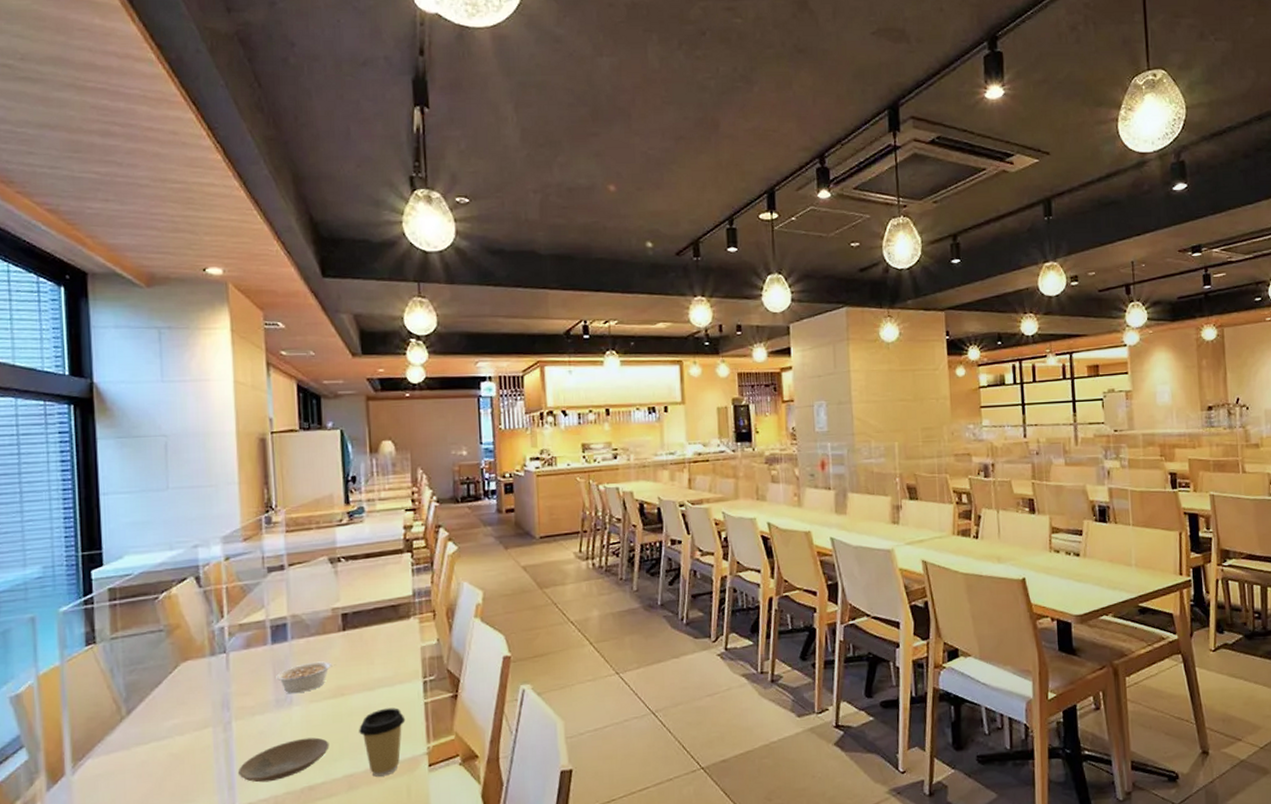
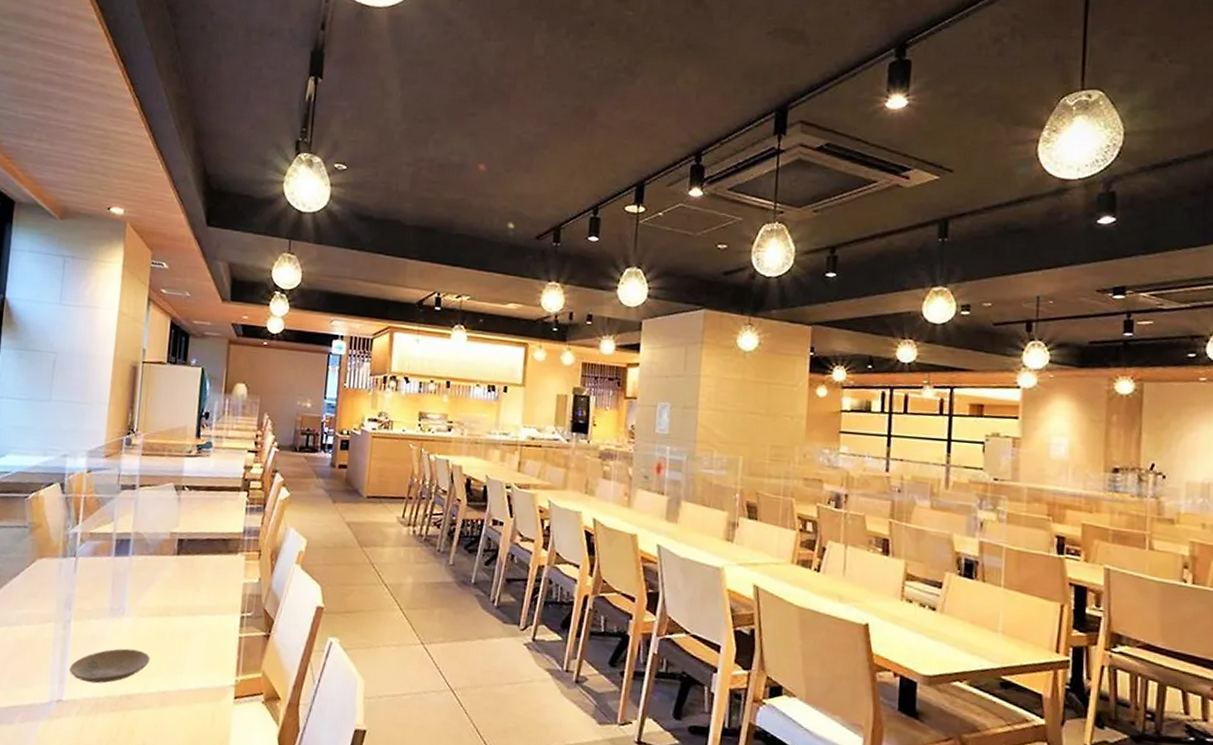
legume: present [276,661,335,694] -> none [114,579,166,606]
coffee cup: present [359,708,406,777] -> none [177,635,220,700]

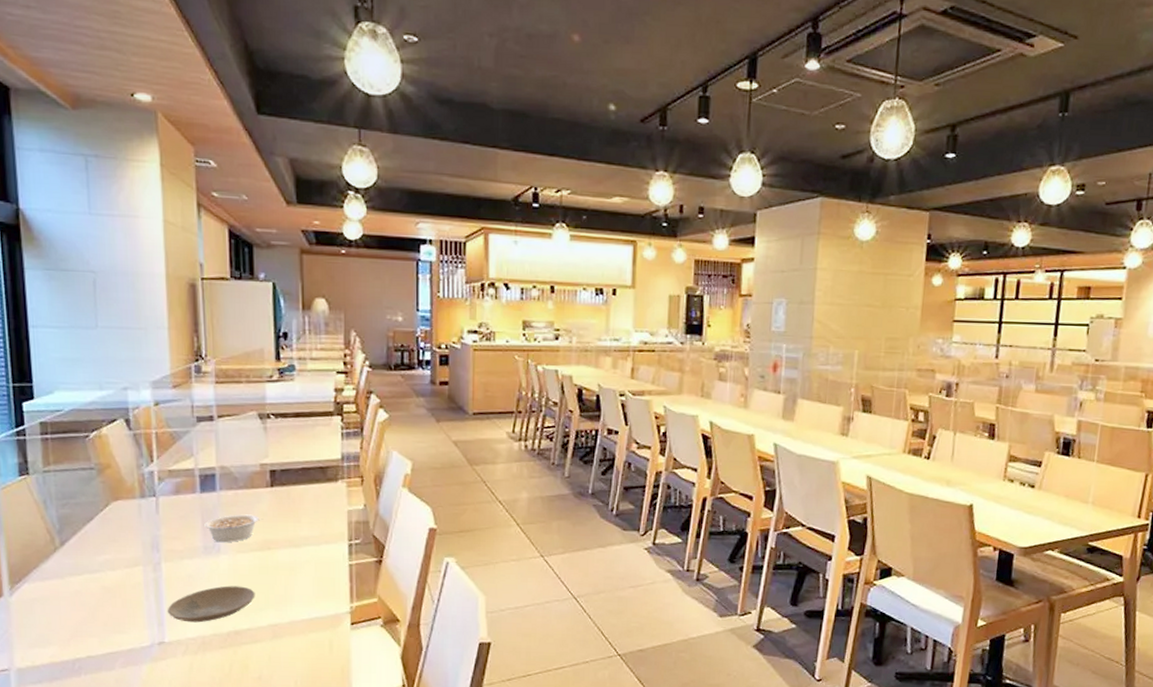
legume: none [114,579,166,606] -> present [204,514,262,543]

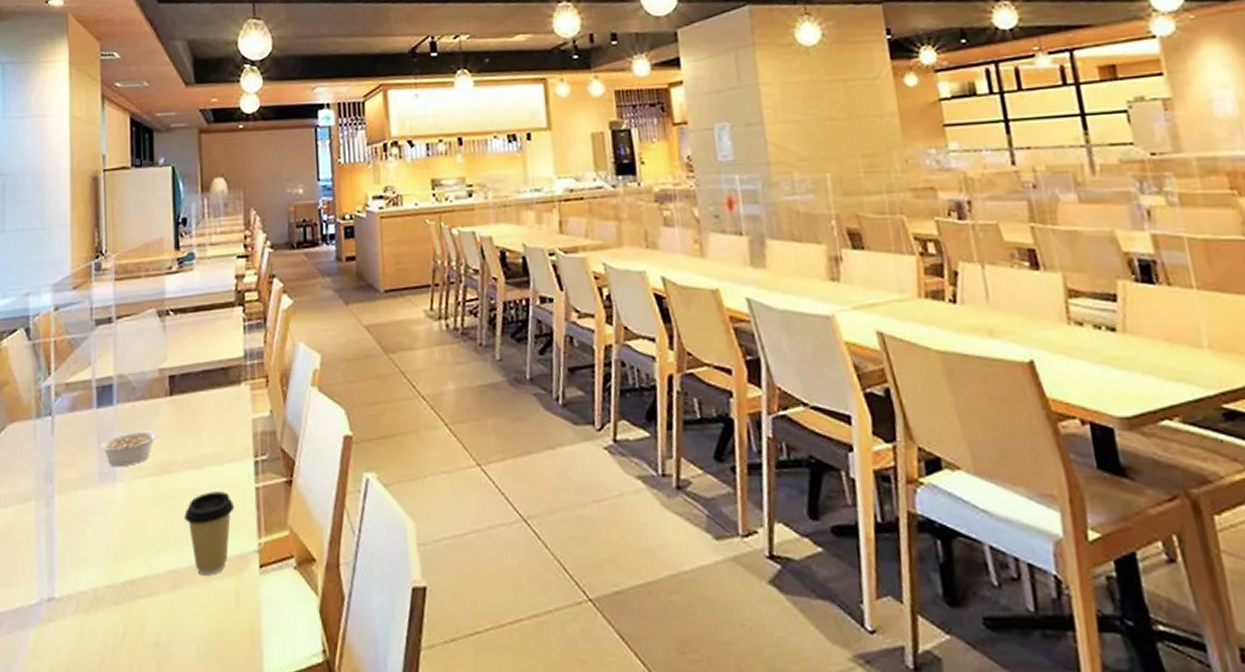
plate: present [167,585,255,623] -> none [58,521,153,571]
coffee cup: none [284,566,330,629] -> present [184,491,235,575]

